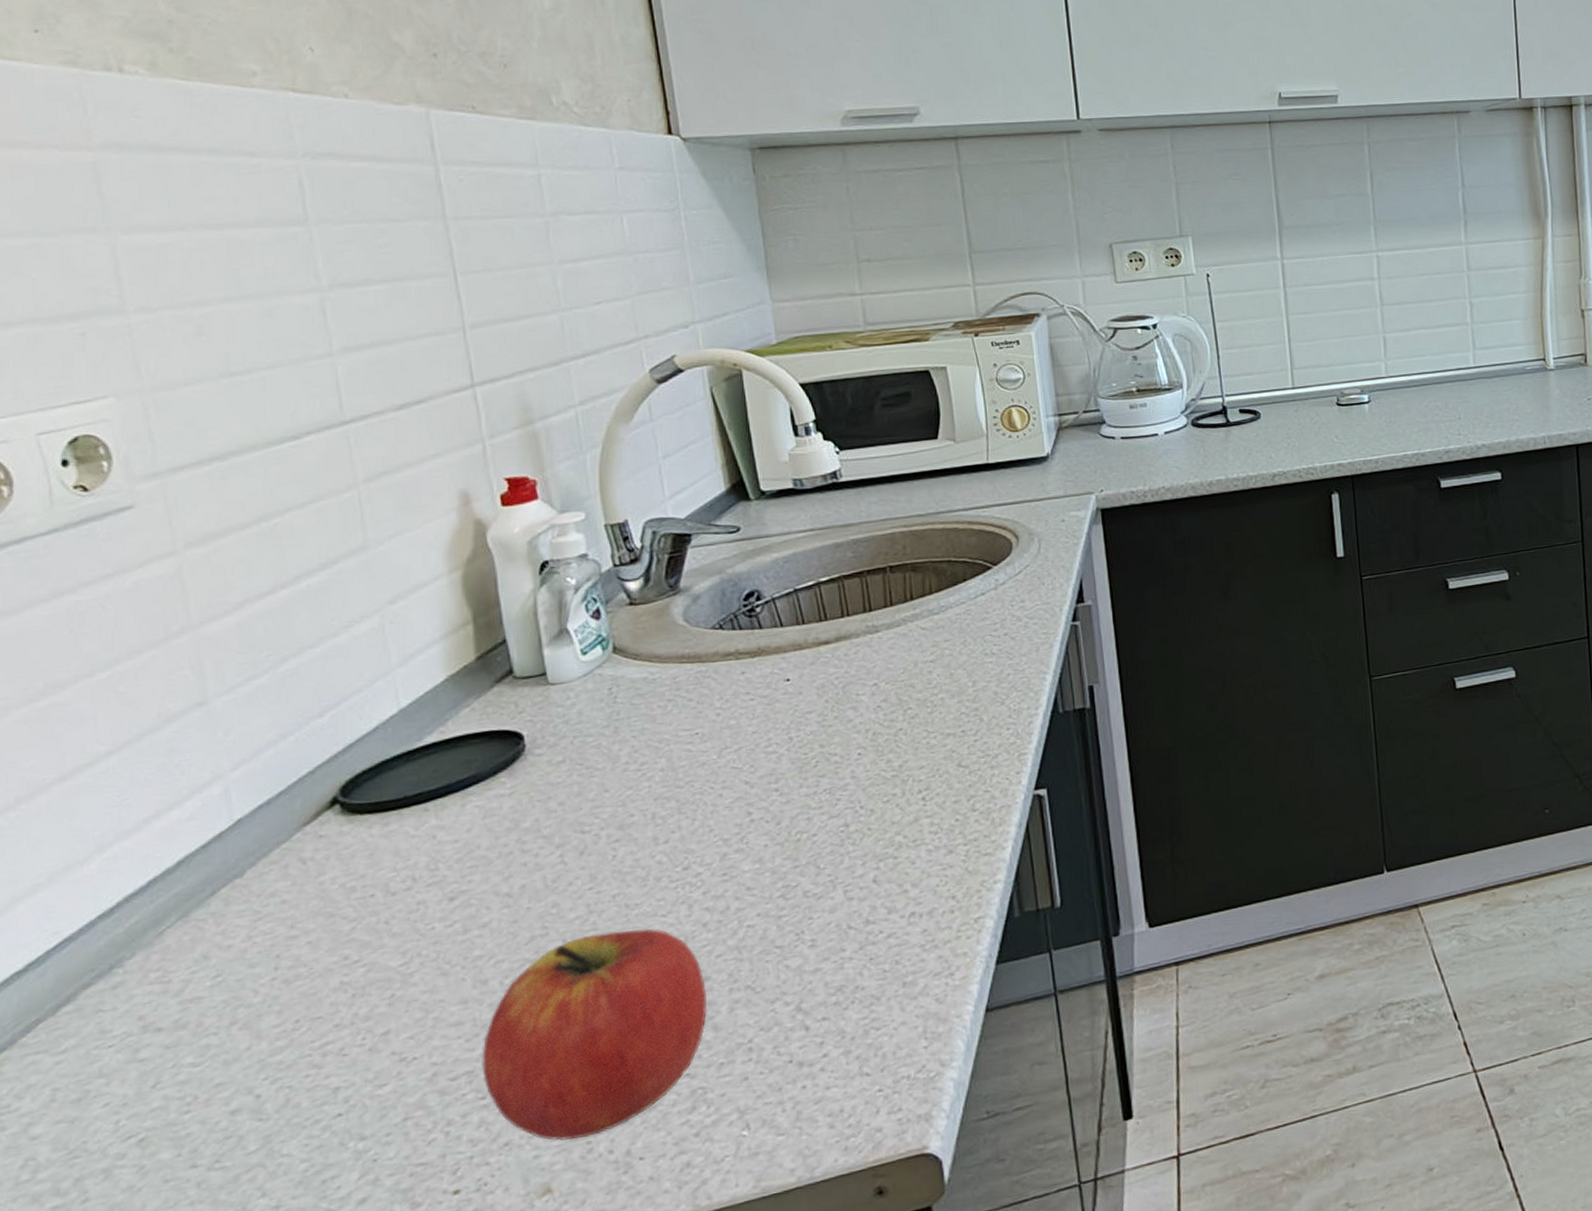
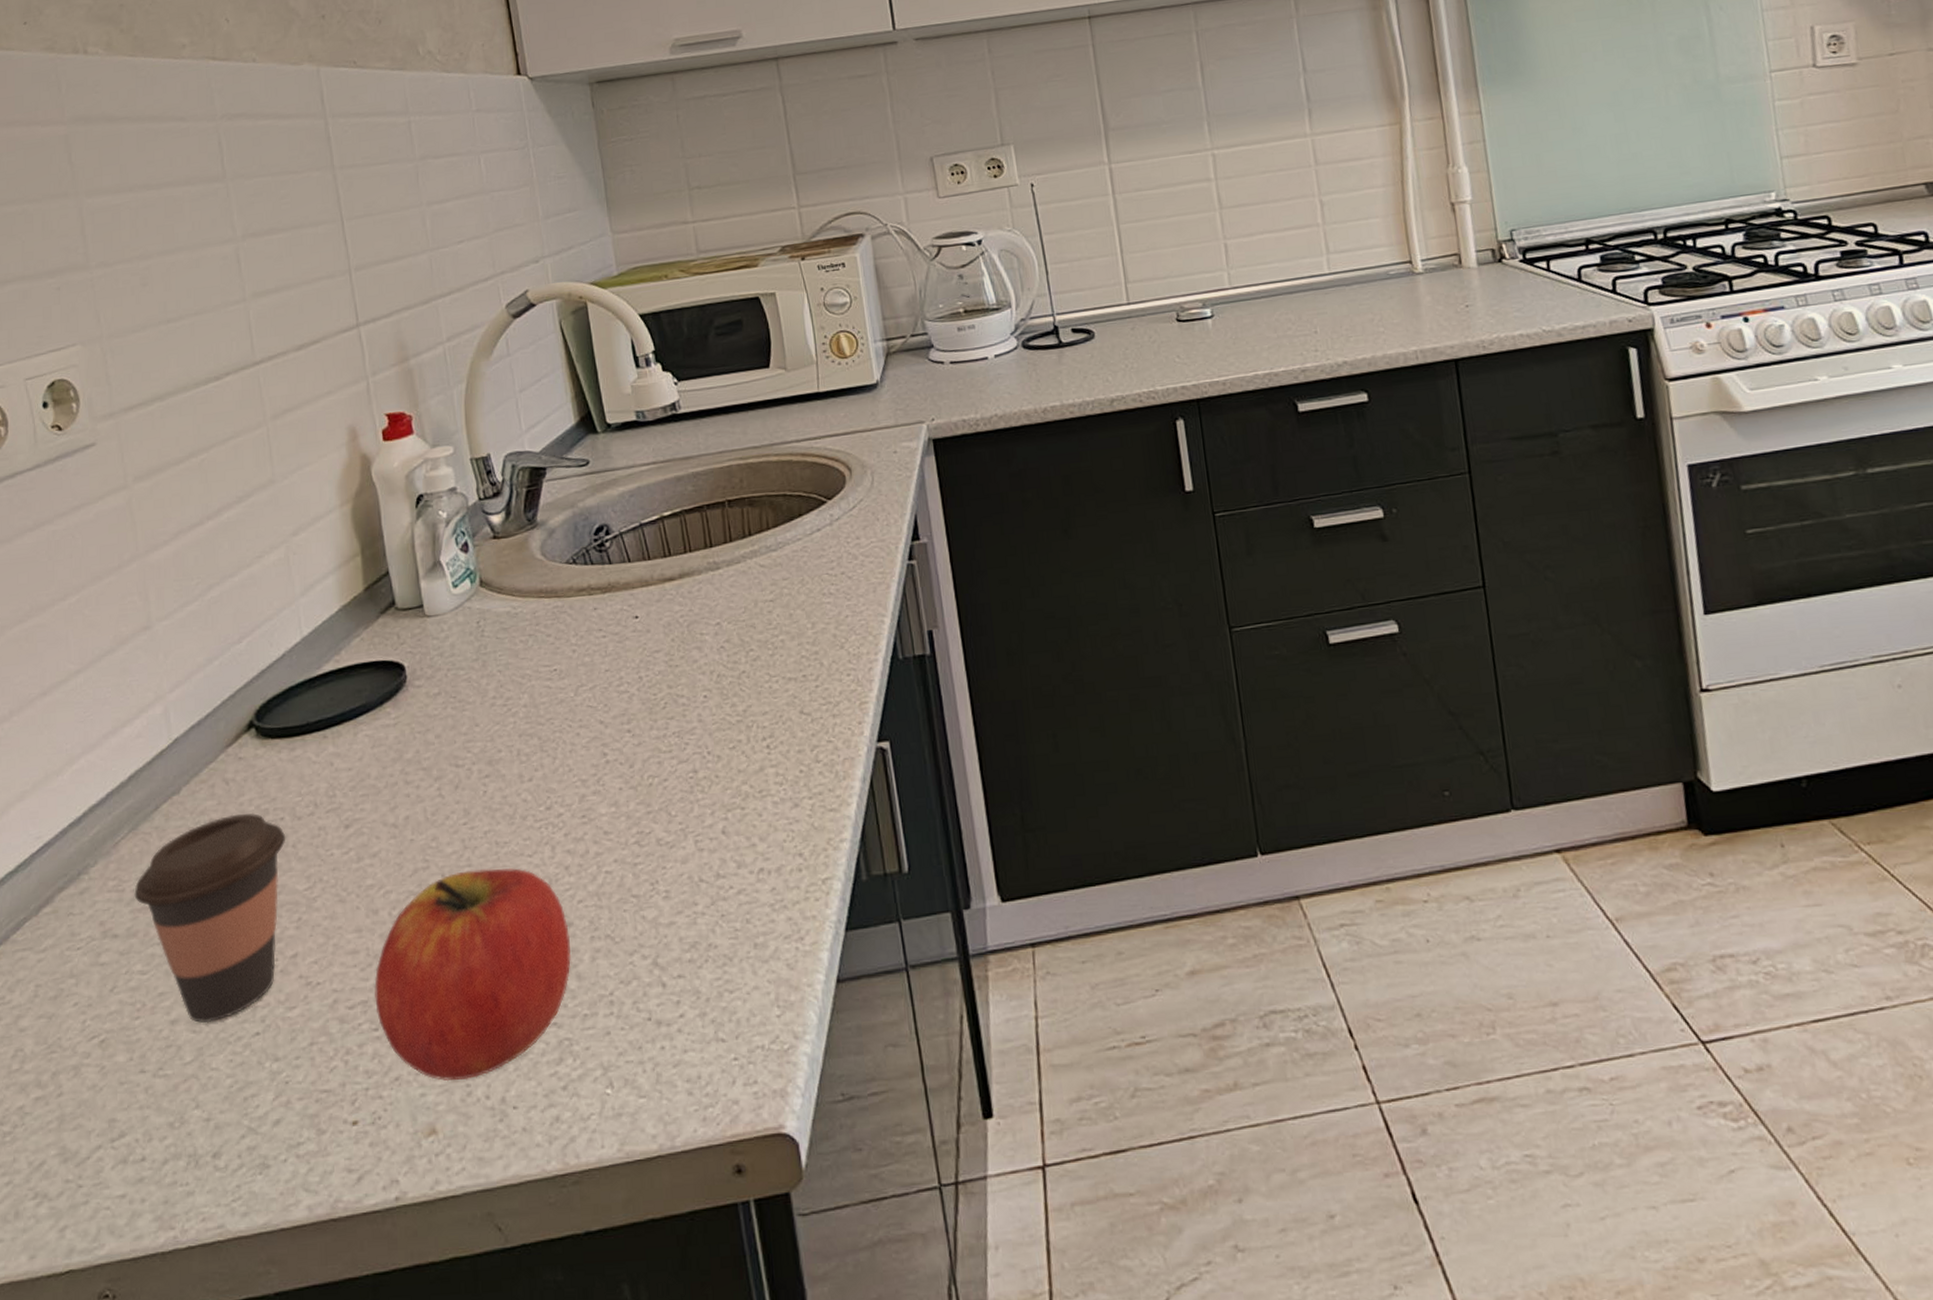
coffee cup: none [184,891,377,1110] -> present [134,812,286,1023]

